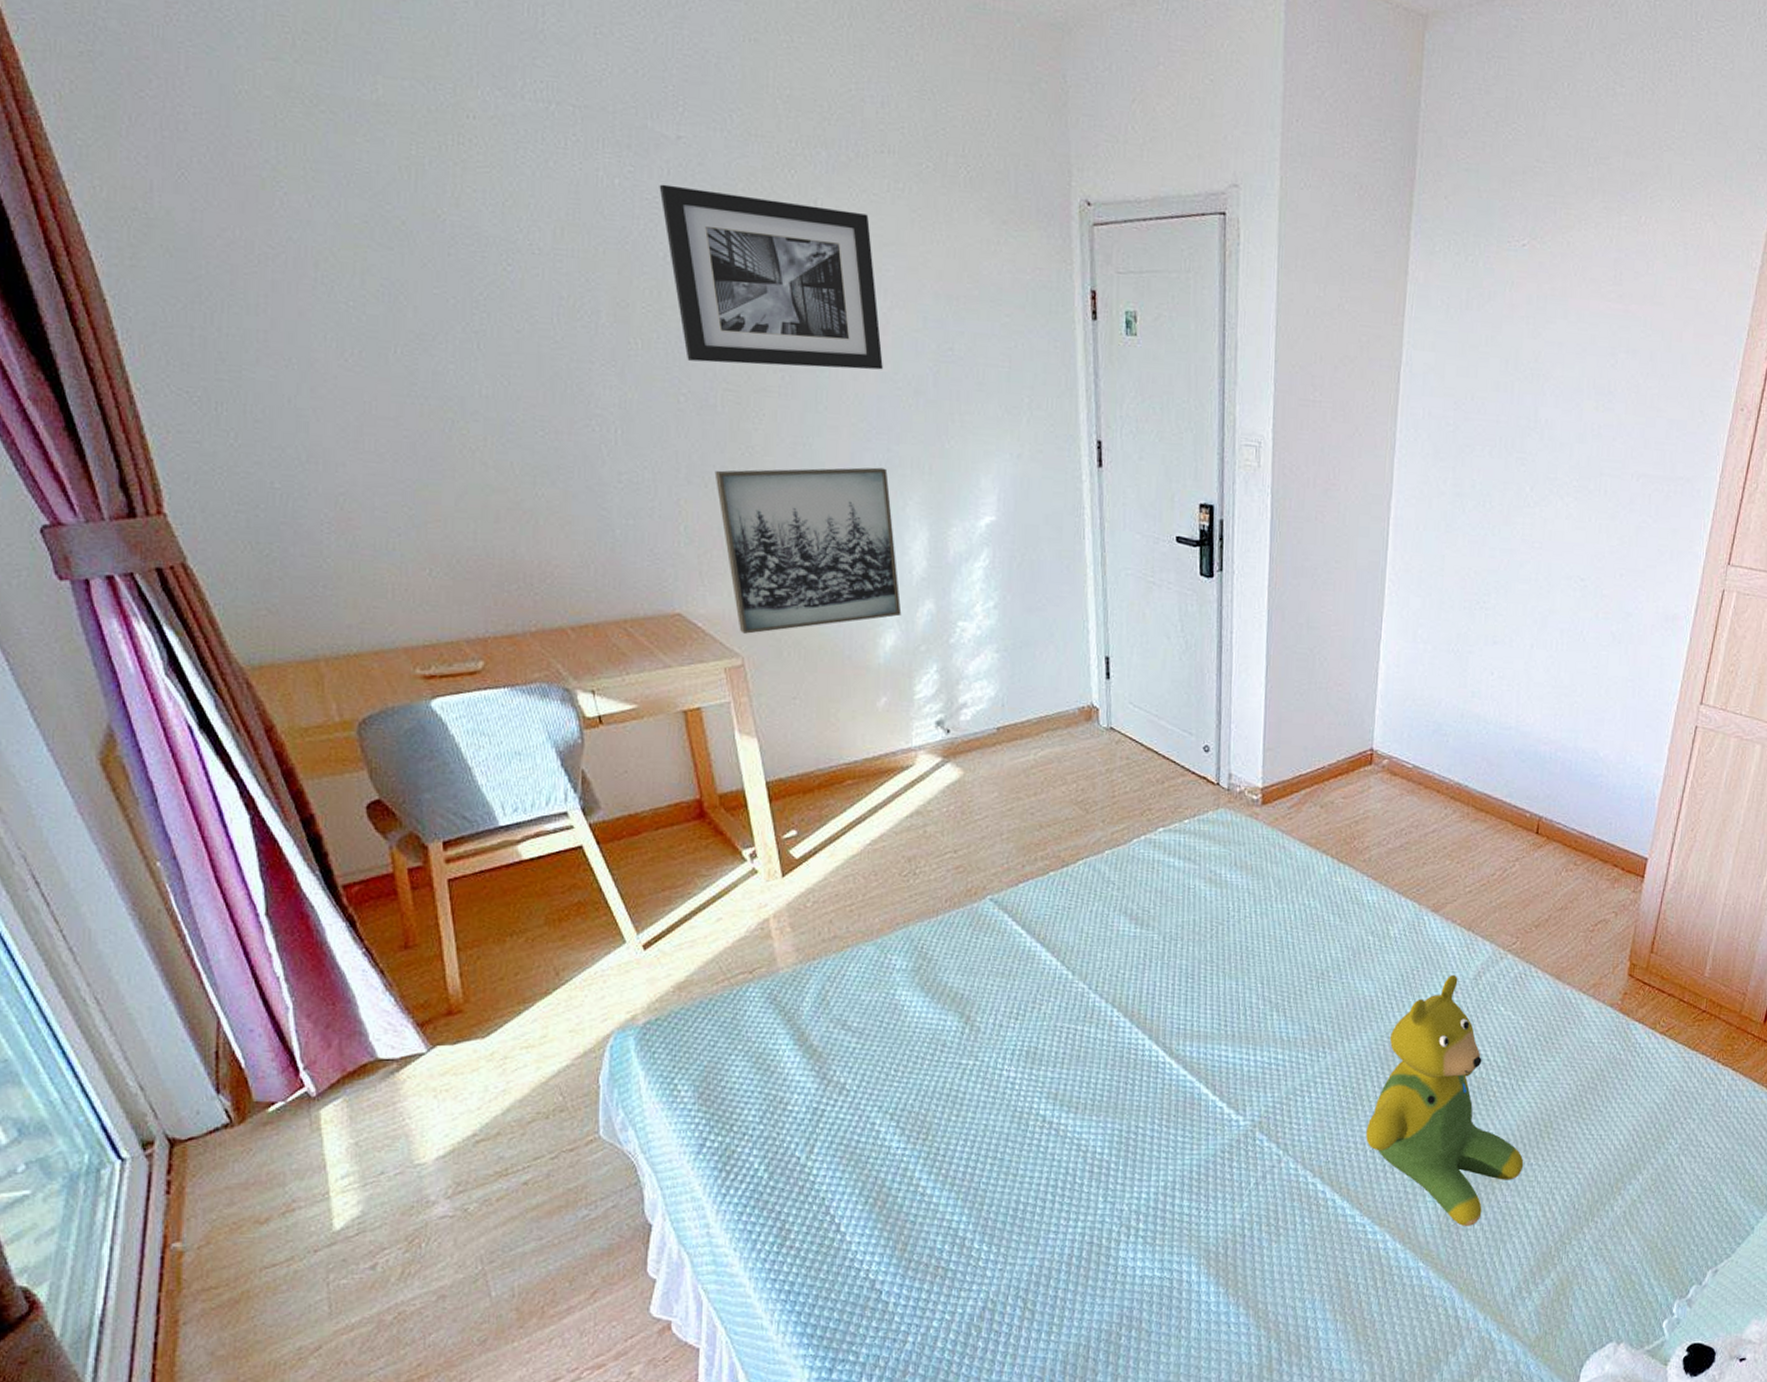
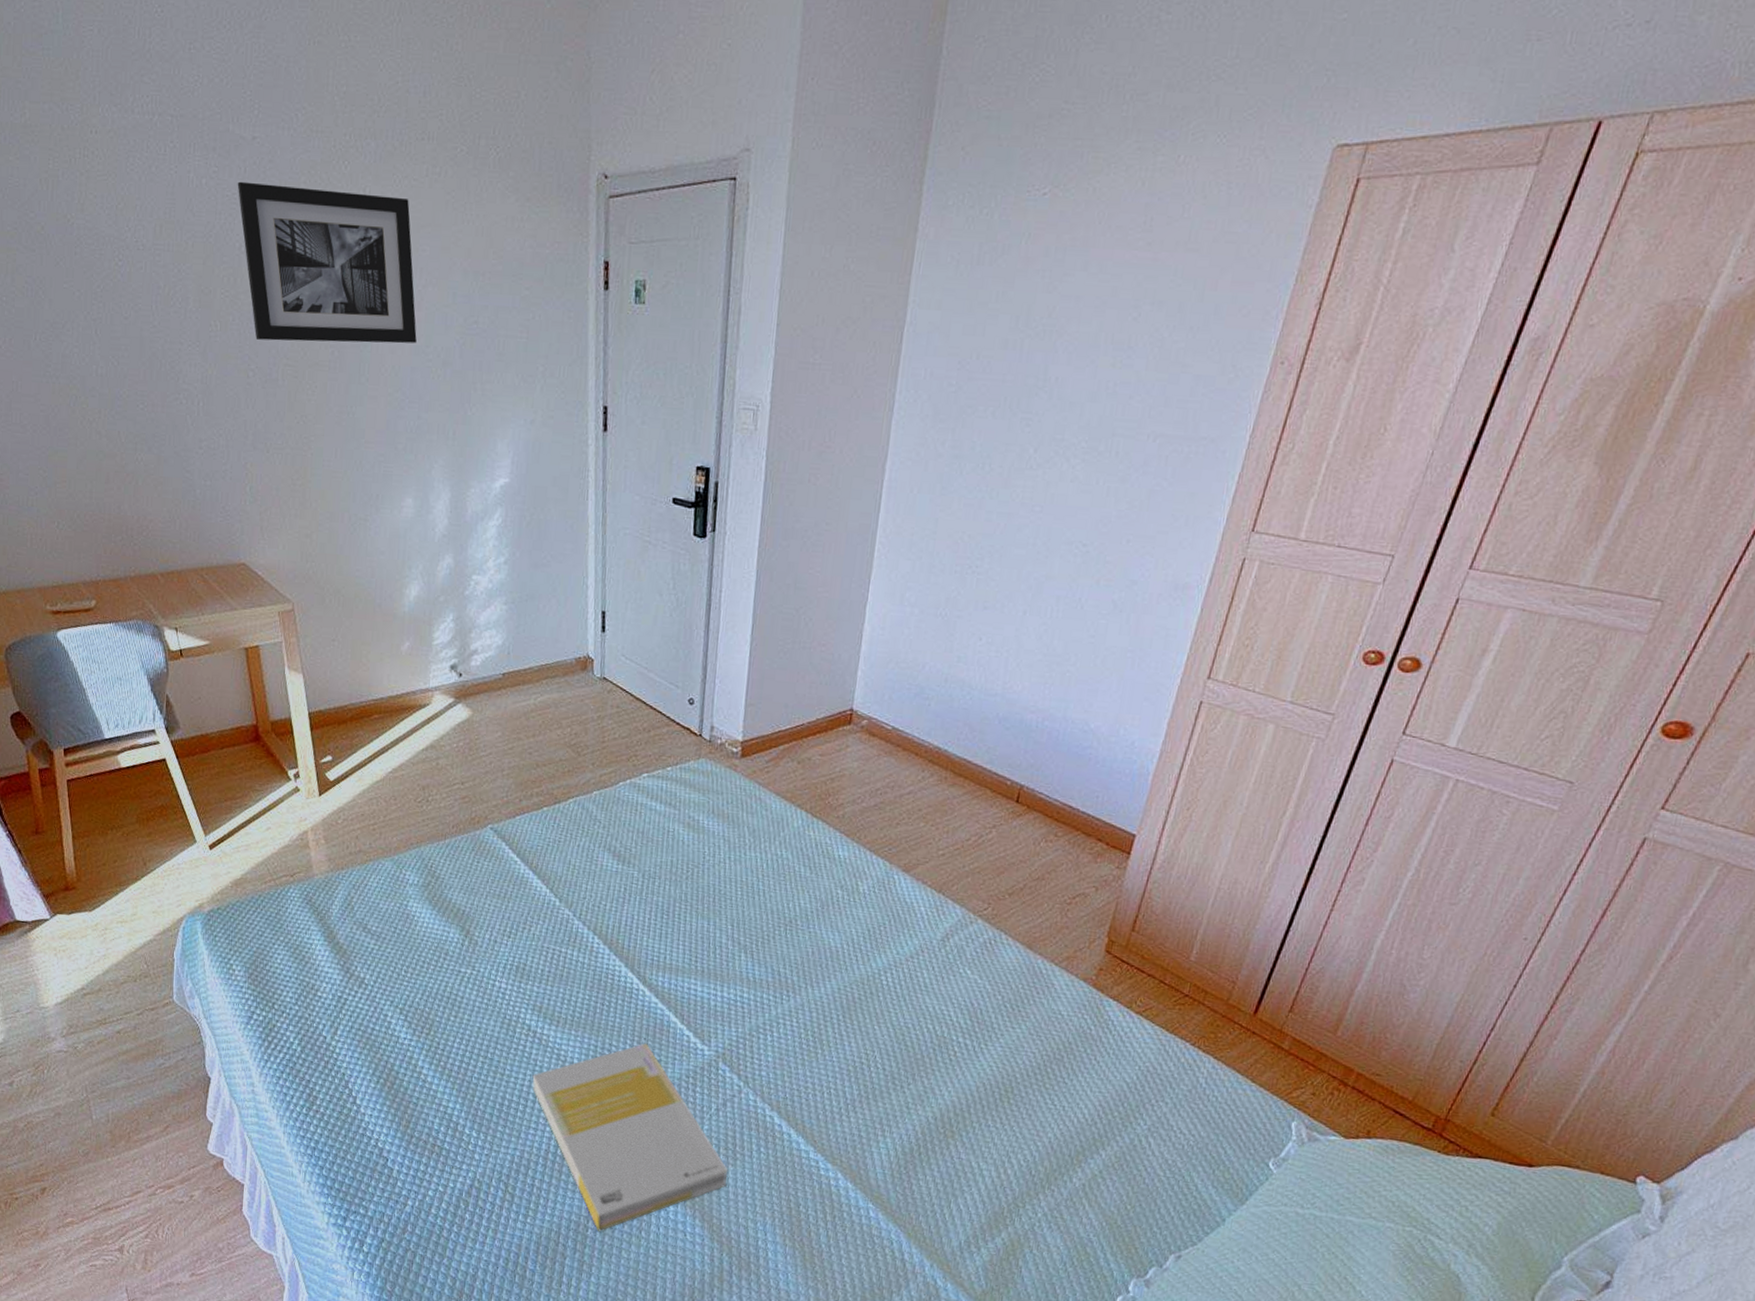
wall art: present [714,467,902,634] -> none [275,433,425,582]
book: none [1049,1120,1272,1338] -> present [532,1043,728,1232]
teddy bear: present [1366,974,1524,1227] -> none [824,933,981,1177]

